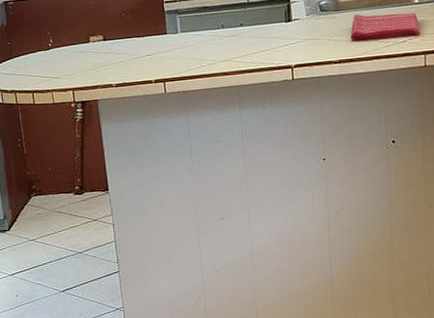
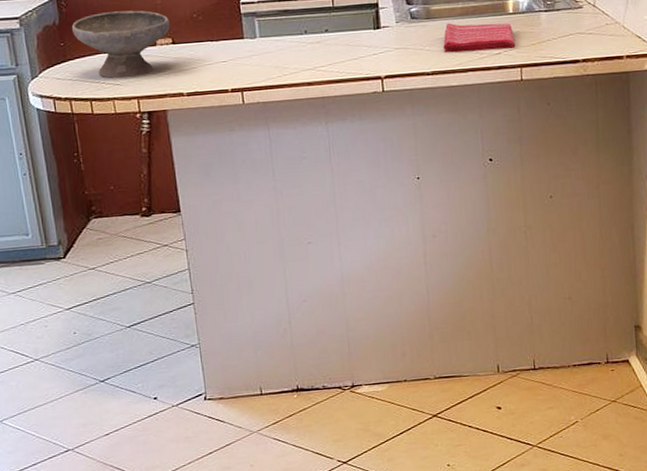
bowl: none [17,11,102,73] -> present [71,10,170,79]

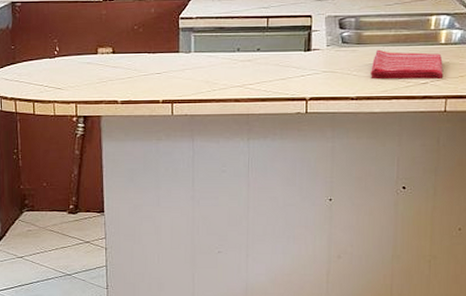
bowl: present [71,10,170,79] -> none [22,19,112,83]

